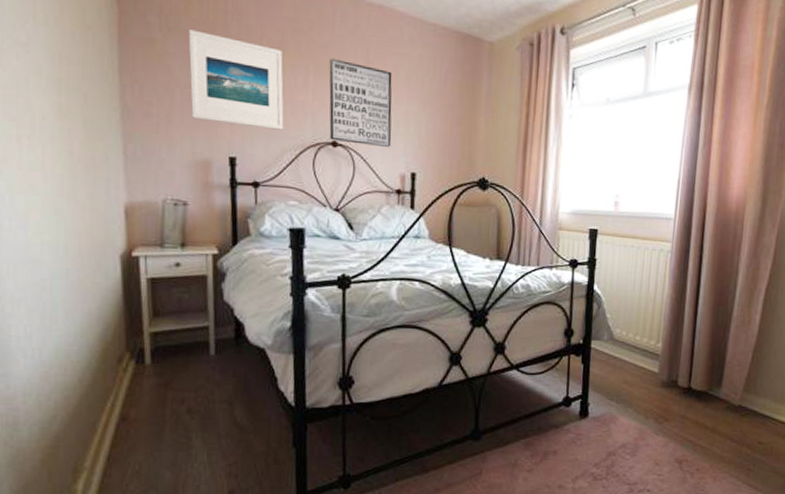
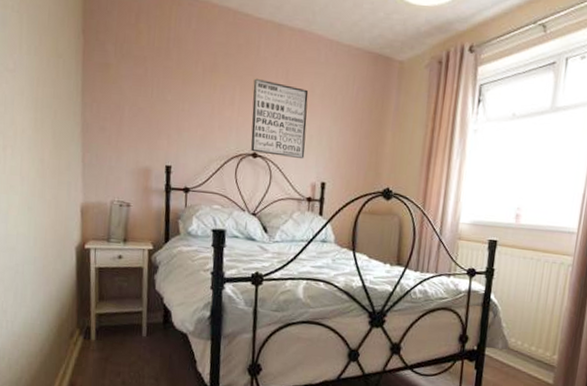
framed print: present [188,29,284,130] -> none [136,55,214,143]

